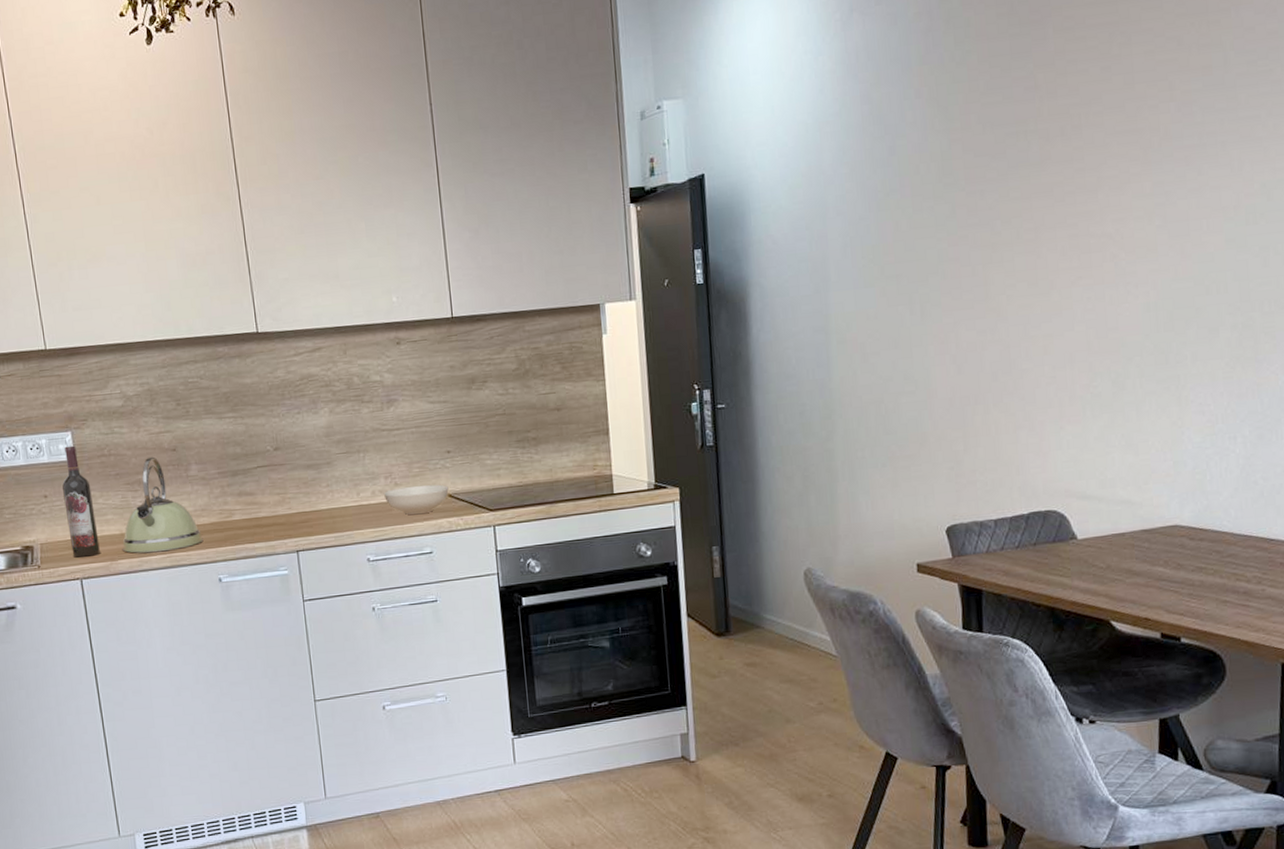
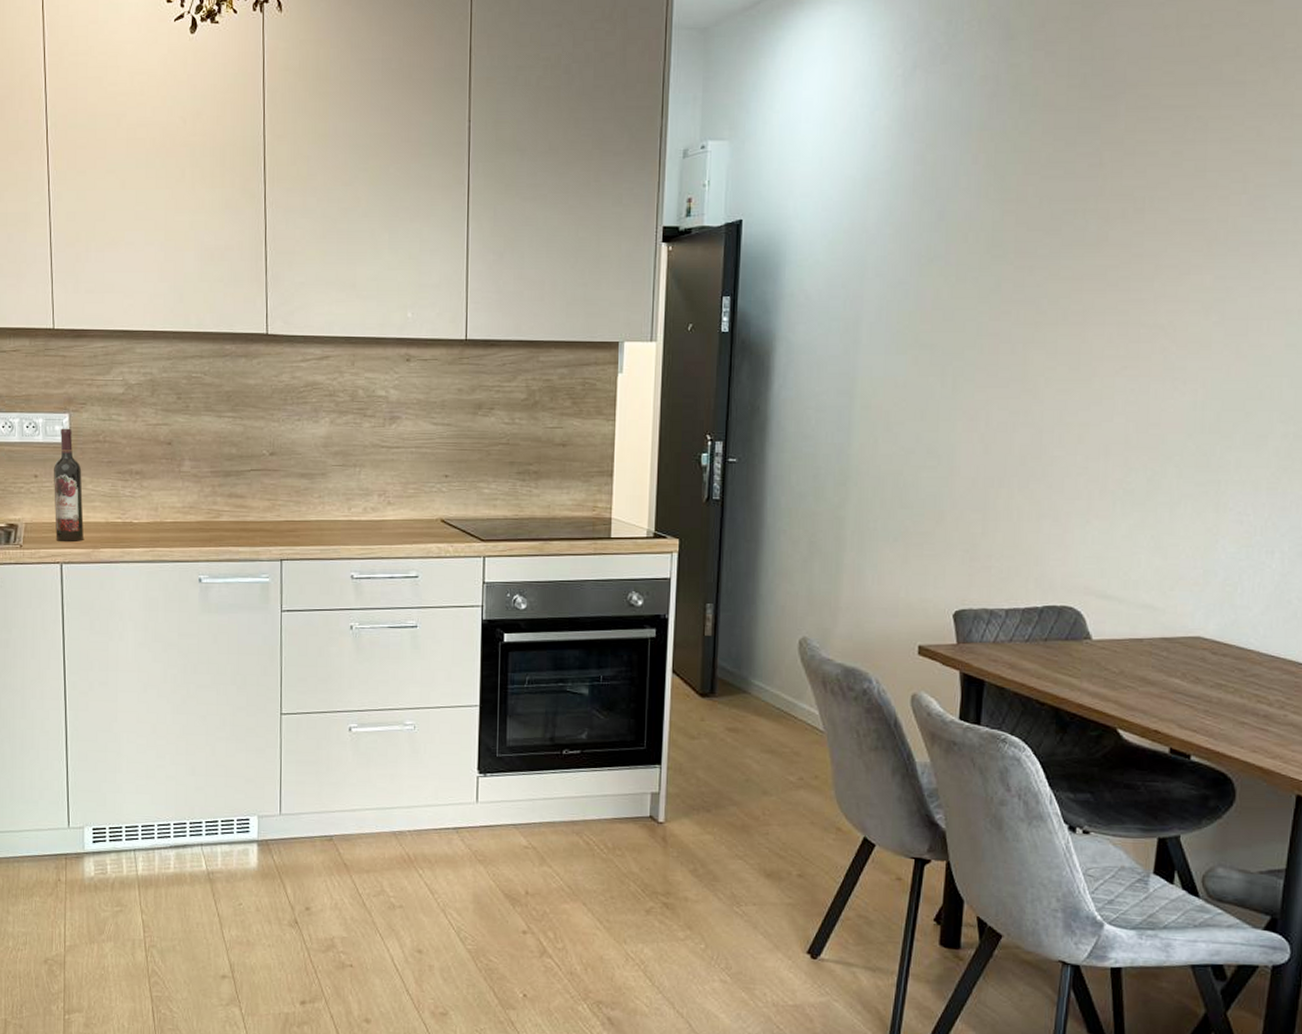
kettle: present [122,456,204,555] -> none [105,448,188,545]
bowl: present [383,484,449,515] -> none [375,506,442,537]

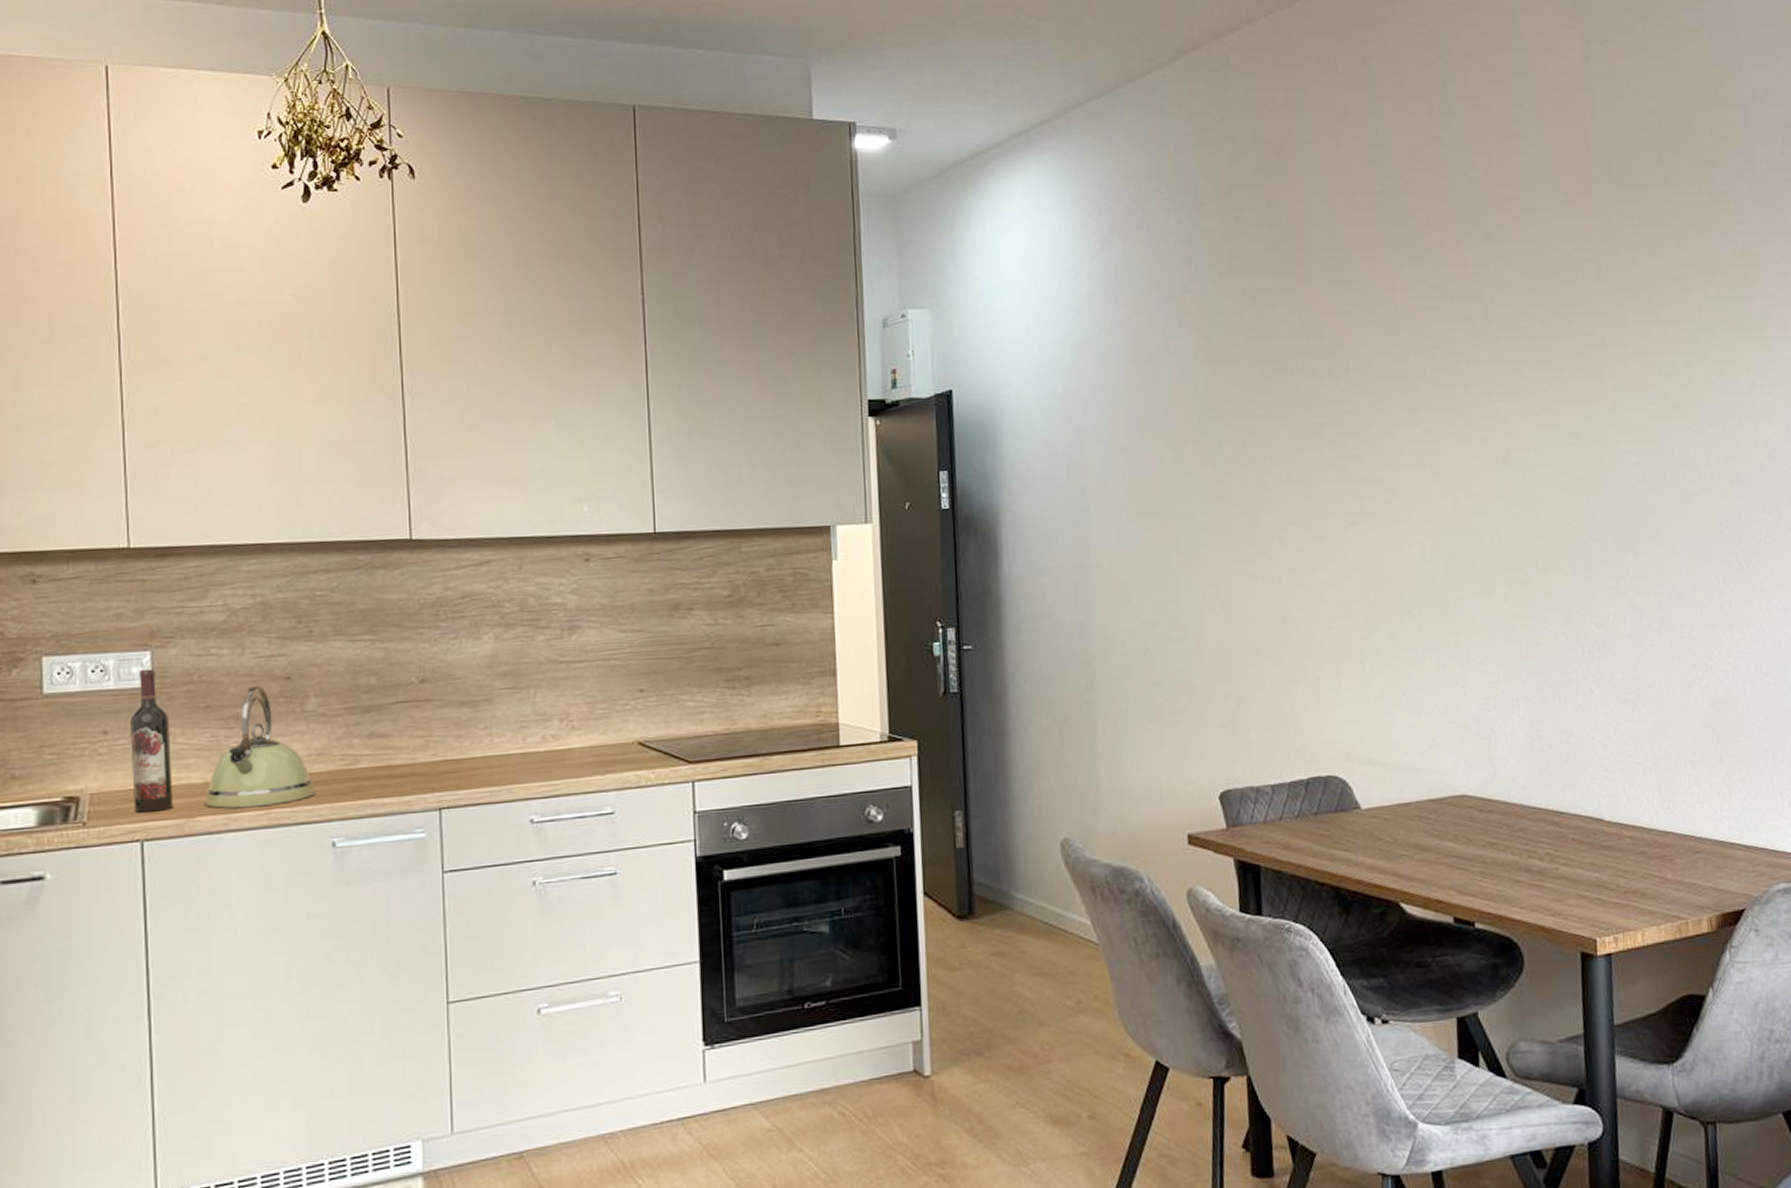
kettle: none [105,448,188,545] -> present [203,685,316,810]

